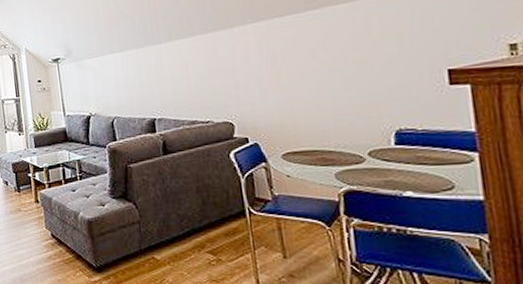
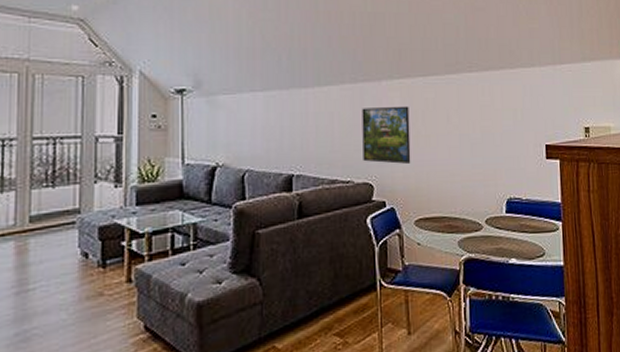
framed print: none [215,47,273,103] -> present [362,106,411,164]

